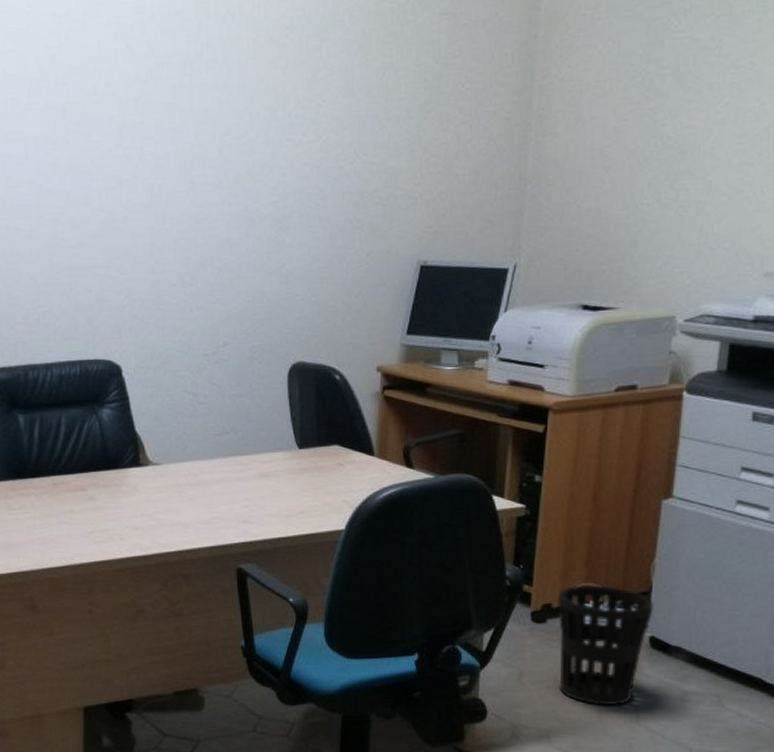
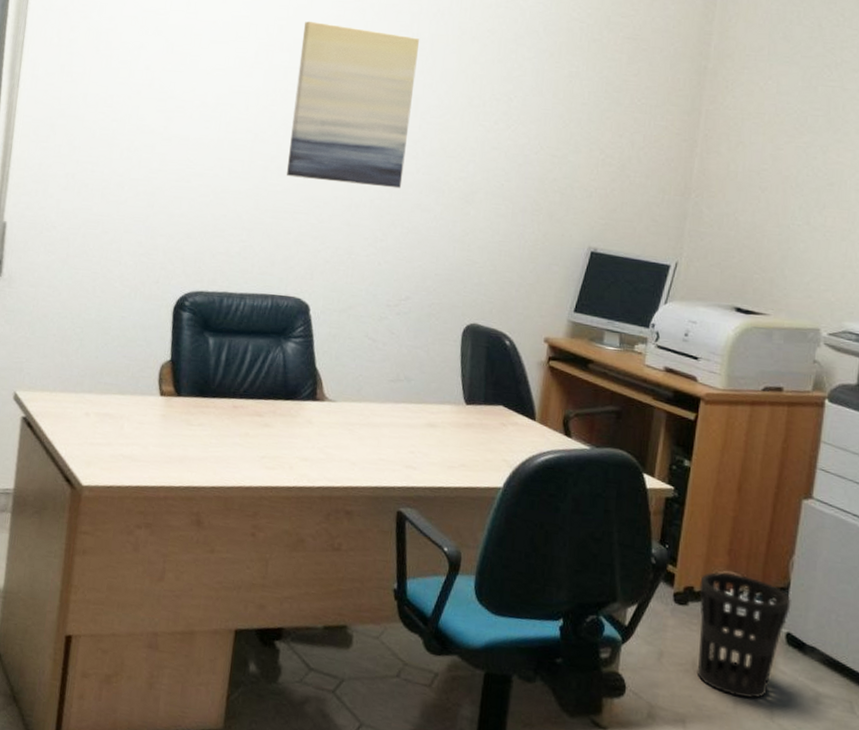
wall art: none [78,45,211,228] -> present [287,21,420,189]

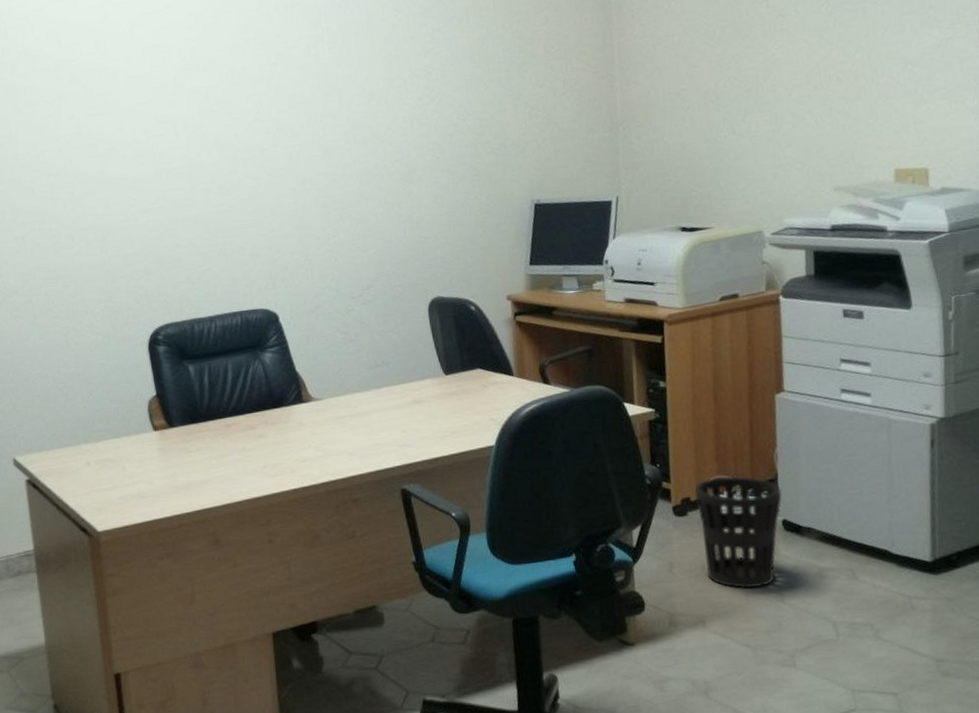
wall art: present [287,21,420,189] -> none [215,31,342,194]

